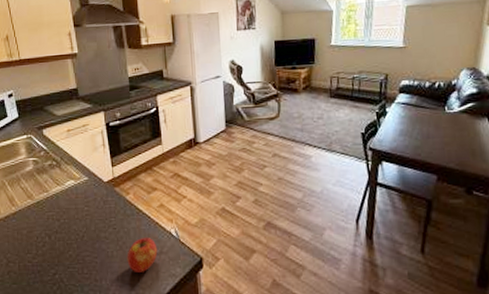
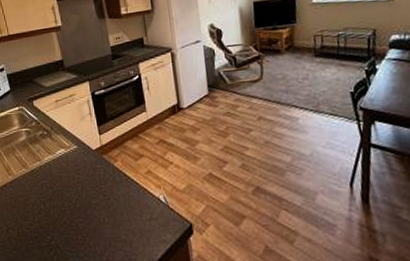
apple: present [127,238,158,272] -> none [118,204,148,238]

